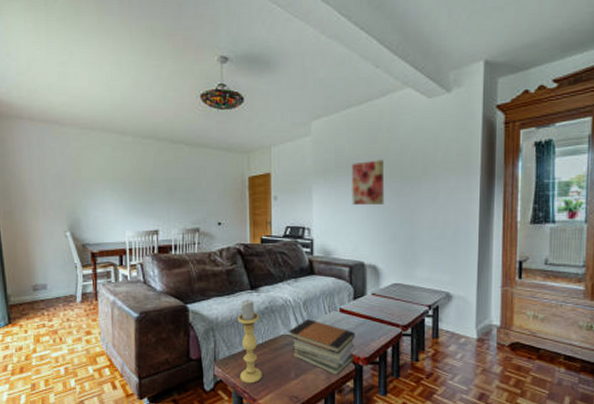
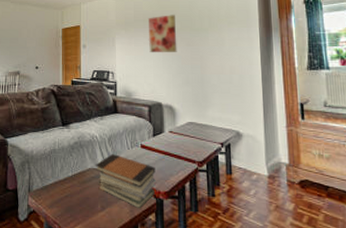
candle holder: present [237,299,262,384] -> none [50,135,71,215]

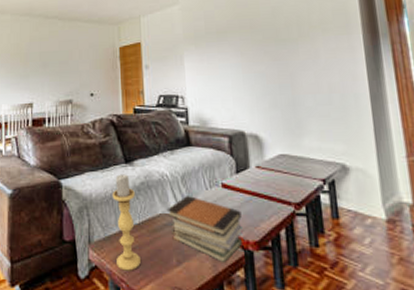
candle holder: none [50,135,71,215] -> present [112,174,141,271]
wall art: present [148,15,177,52] -> none [223,24,261,70]

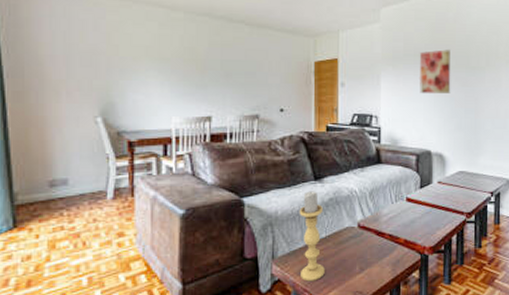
book stack: present [166,196,243,264] -> none [353,210,421,267]
wall art: none [223,24,261,70] -> present [419,49,451,93]

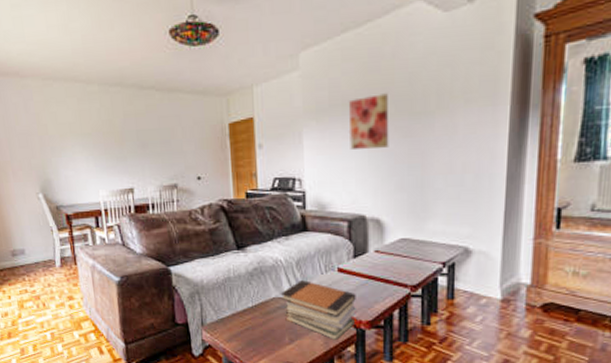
candle holder: present [299,191,325,282] -> none [223,260,254,349]
book stack: none [353,210,421,267] -> present [280,280,356,341]

